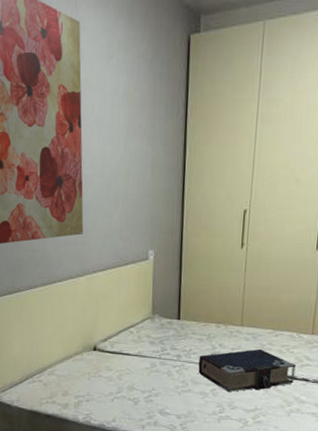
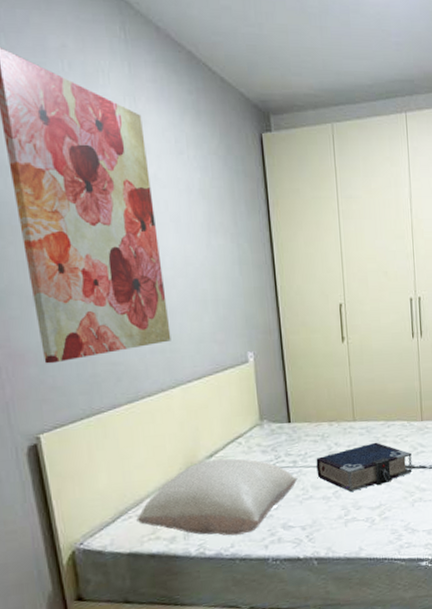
pillow: none [39,343,180,412] -> present [136,458,298,536]

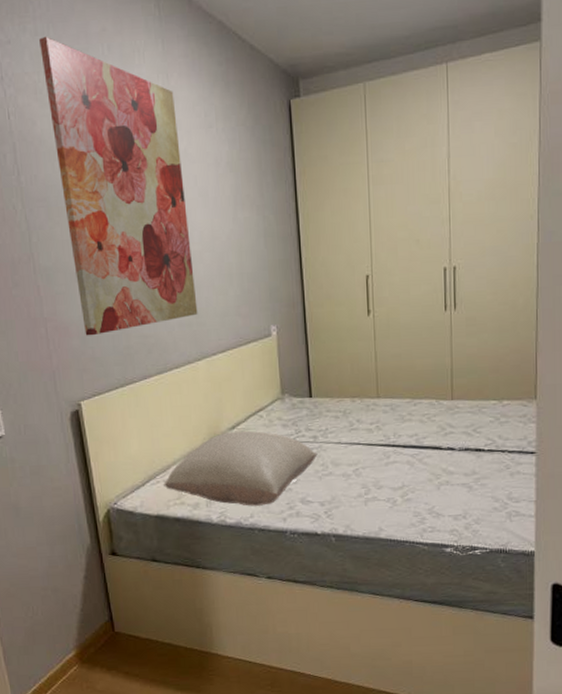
book: present [316,442,413,493] -> none [337,420,440,471]

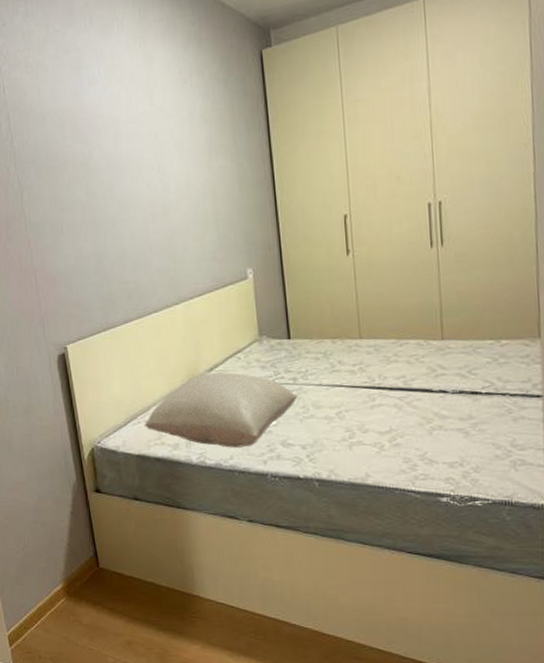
wall art: present [39,36,198,336] -> none [30,16,175,284]

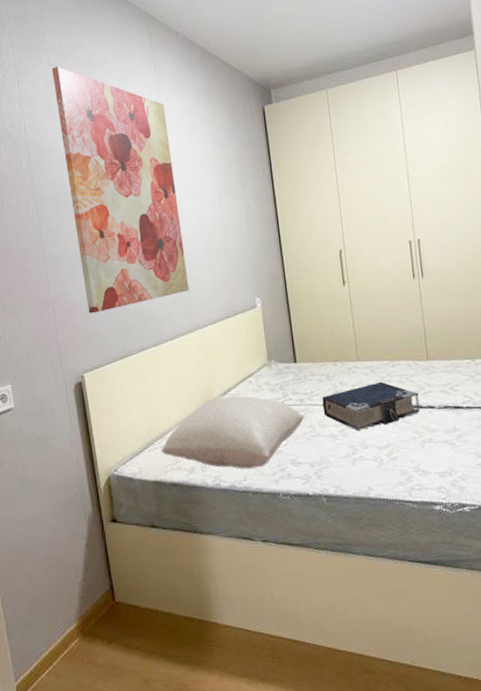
wall art: none [30,16,175,284] -> present [52,65,189,314]
book: none [317,362,430,414] -> present [322,381,420,431]

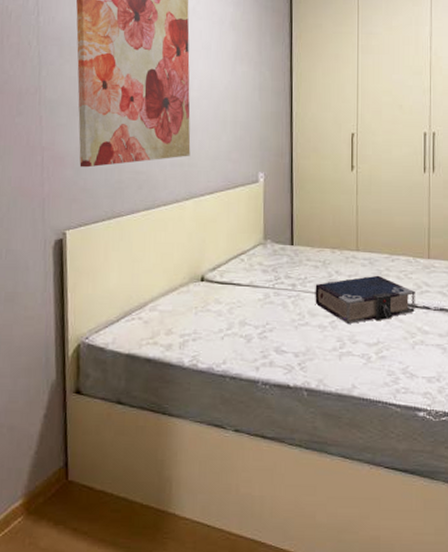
pillow: present [161,396,305,470] -> none [138,272,295,352]

